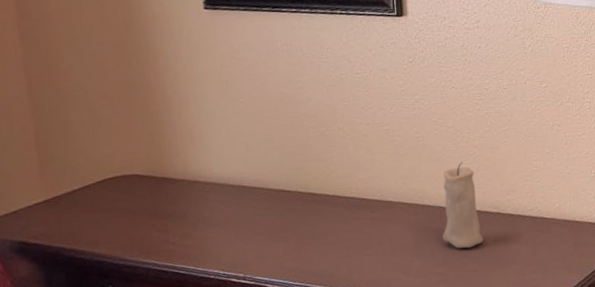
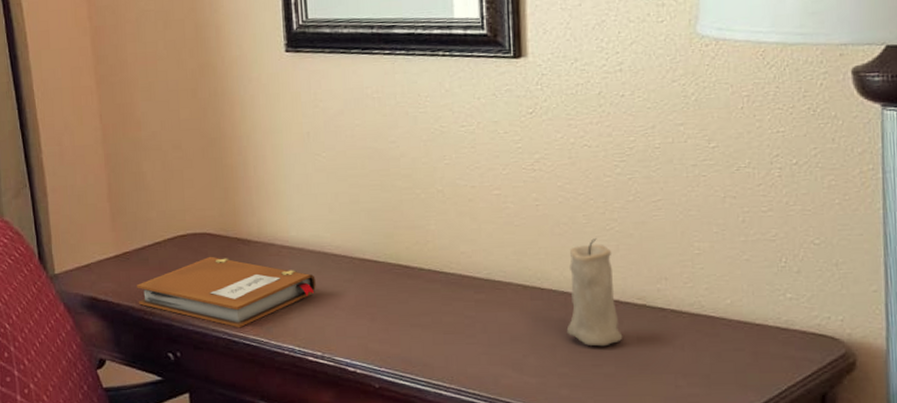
notebook: none [67,195,237,259] -> present [137,256,316,328]

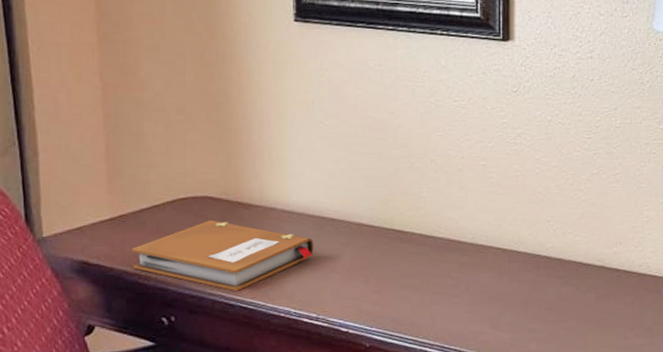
candle: present [566,238,623,347] -> none [537,207,584,304]

